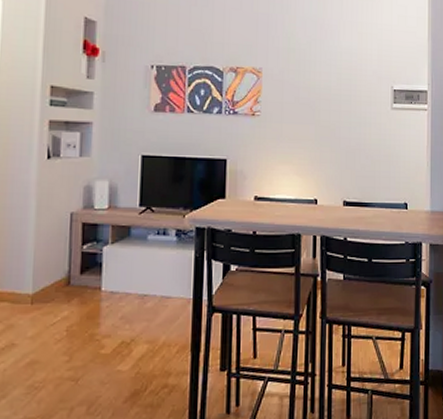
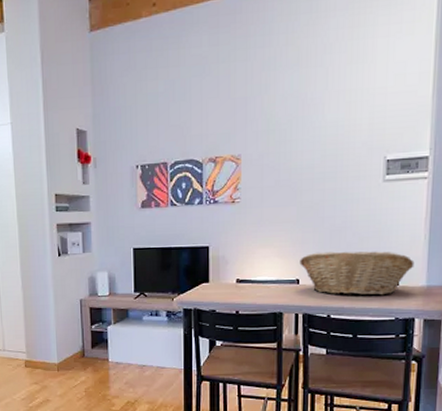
fruit basket: none [318,172,420,219] -> present [300,251,415,296]

